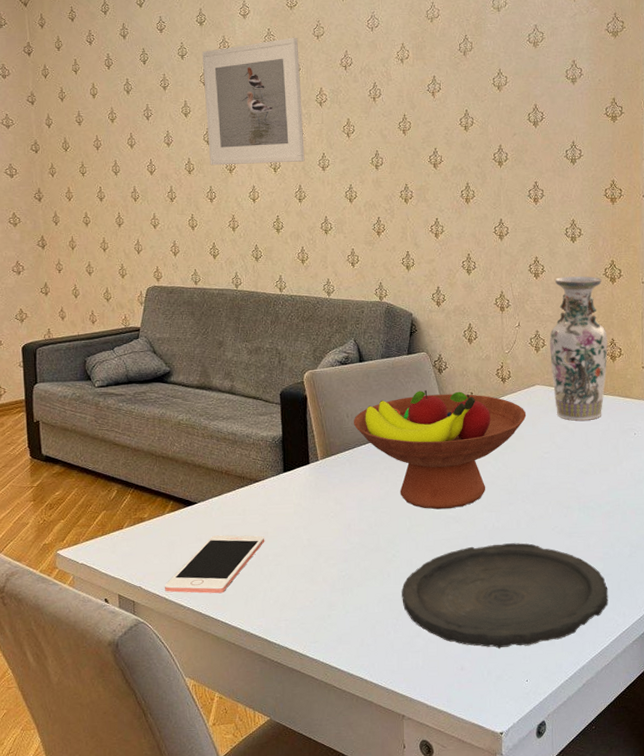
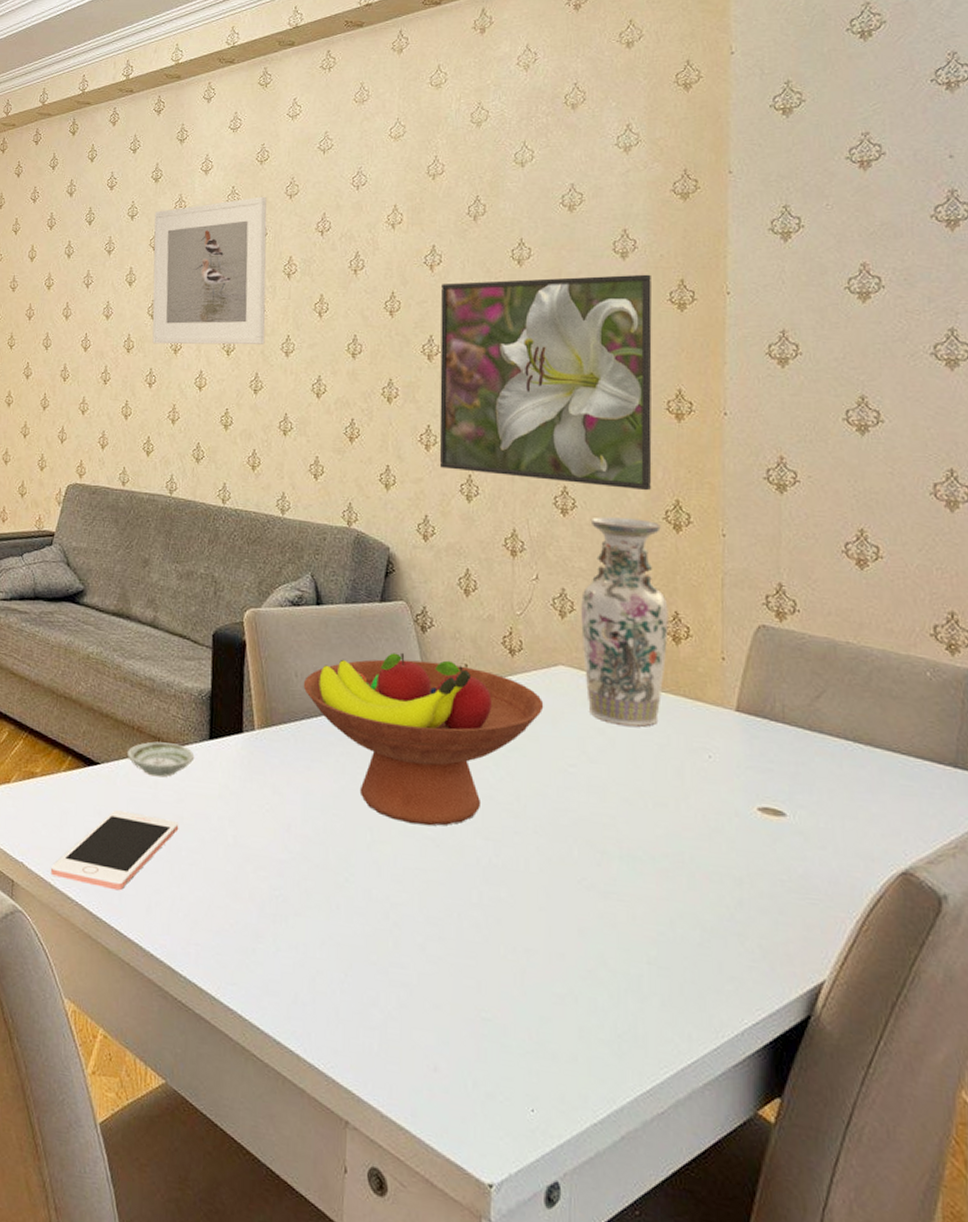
saucer: none [218,479,273,506] -> present [126,741,195,777]
plate: present [402,543,608,649] -> none [354,886,664,1056]
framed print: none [442,95,596,256] -> present [439,274,652,491]

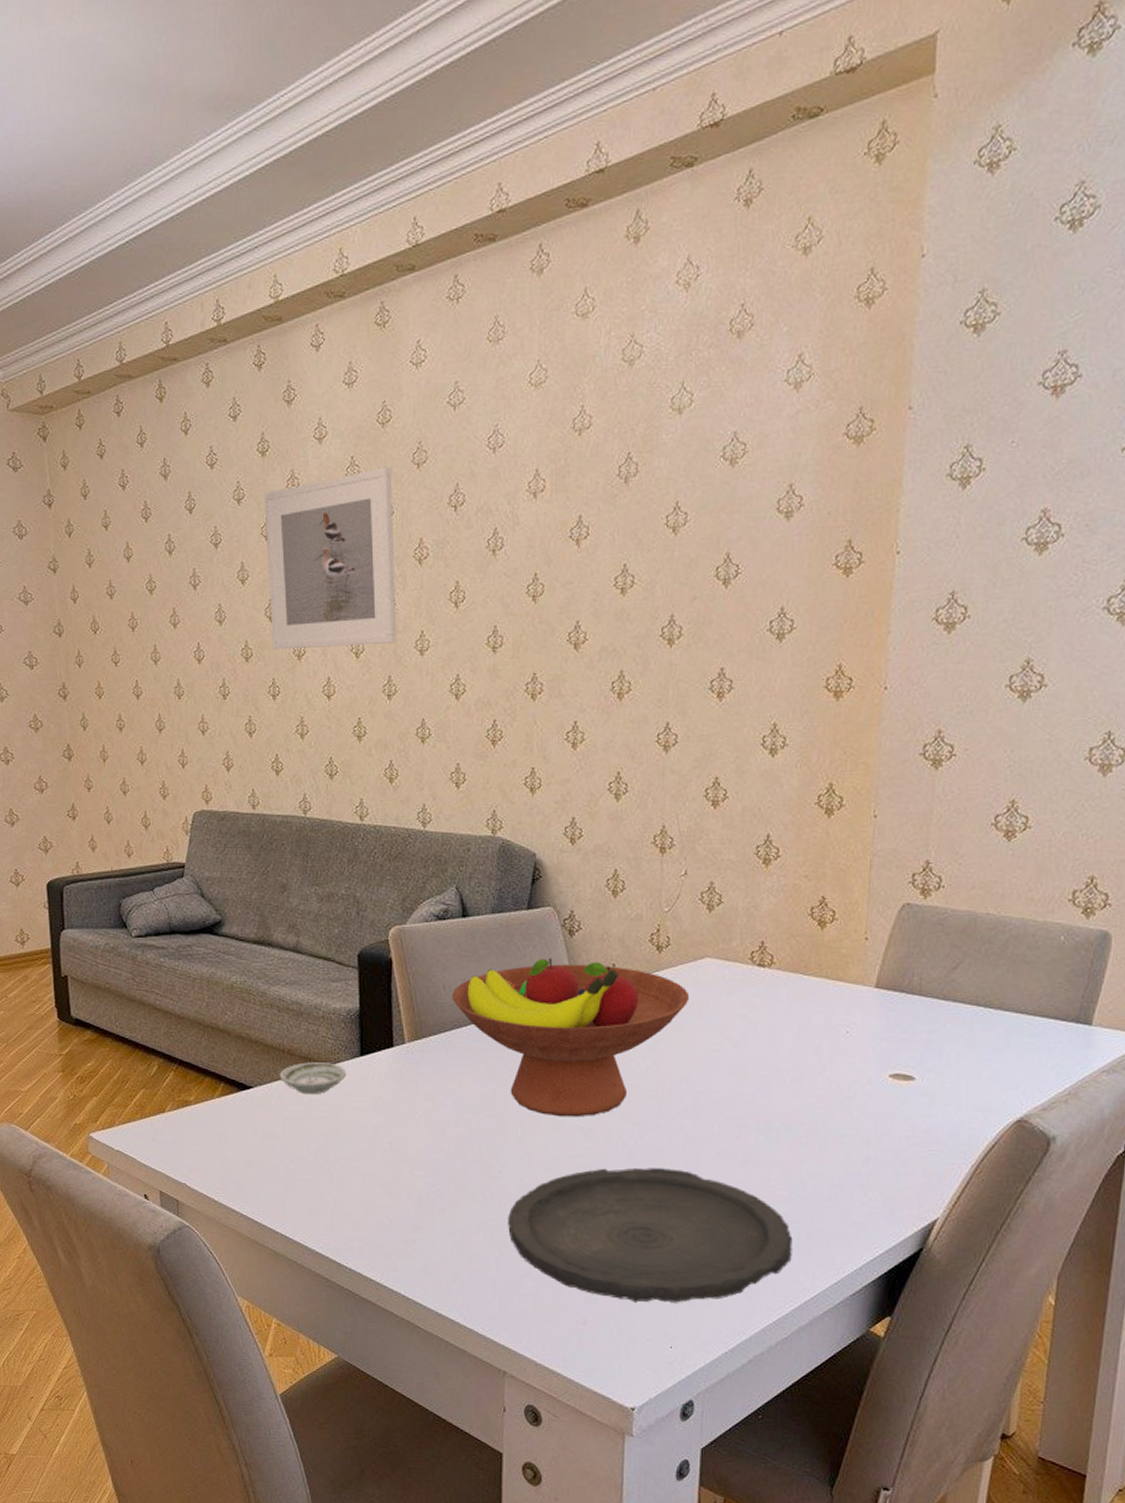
cell phone: present [51,810,179,891] -> none [214,1129,336,1200]
plate: none [354,886,664,1056] -> present [508,1167,793,1303]
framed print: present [439,274,652,491] -> none [587,536,817,776]
vase: present [581,516,669,727] -> none [728,805,816,1010]

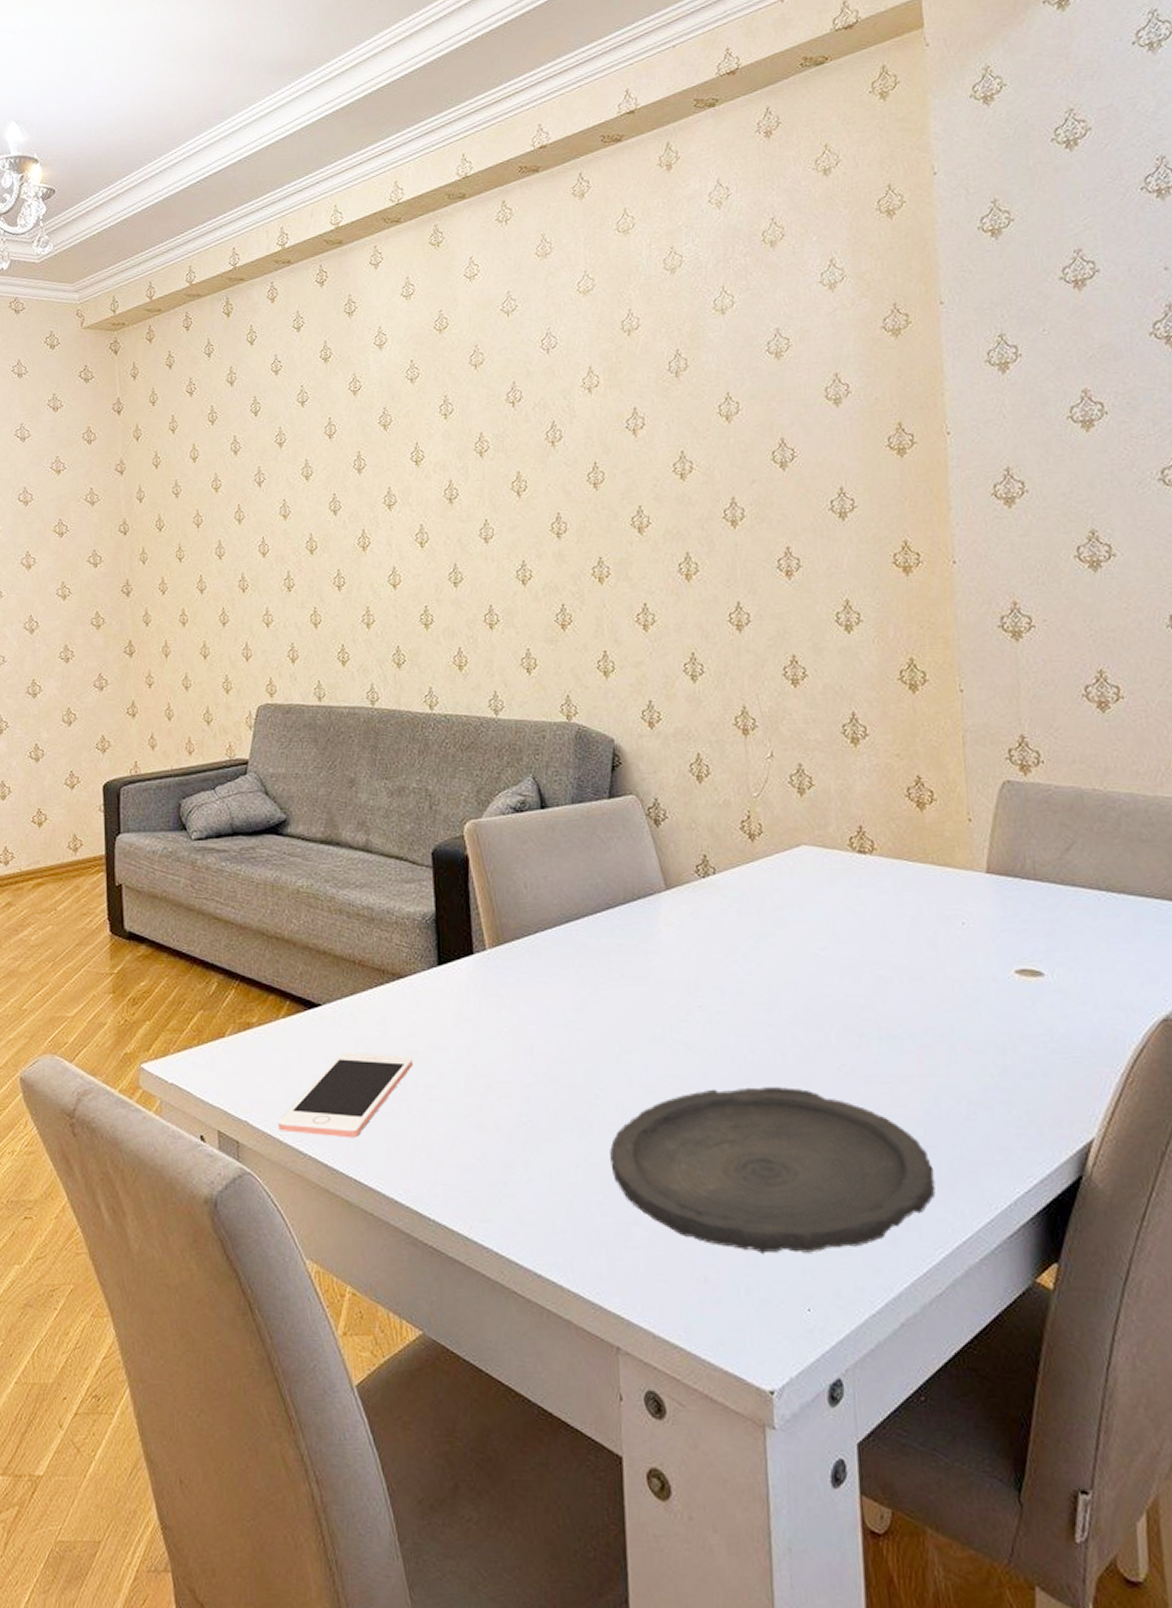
cell phone: none [214,1129,336,1200] -> present [279,1053,414,1138]
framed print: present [263,467,397,650] -> none [326,368,461,542]
saucer: present [279,1062,347,1095] -> none [349,974,424,1012]
fruit bowl: present [451,957,690,1117] -> none [533,849,789,1030]

